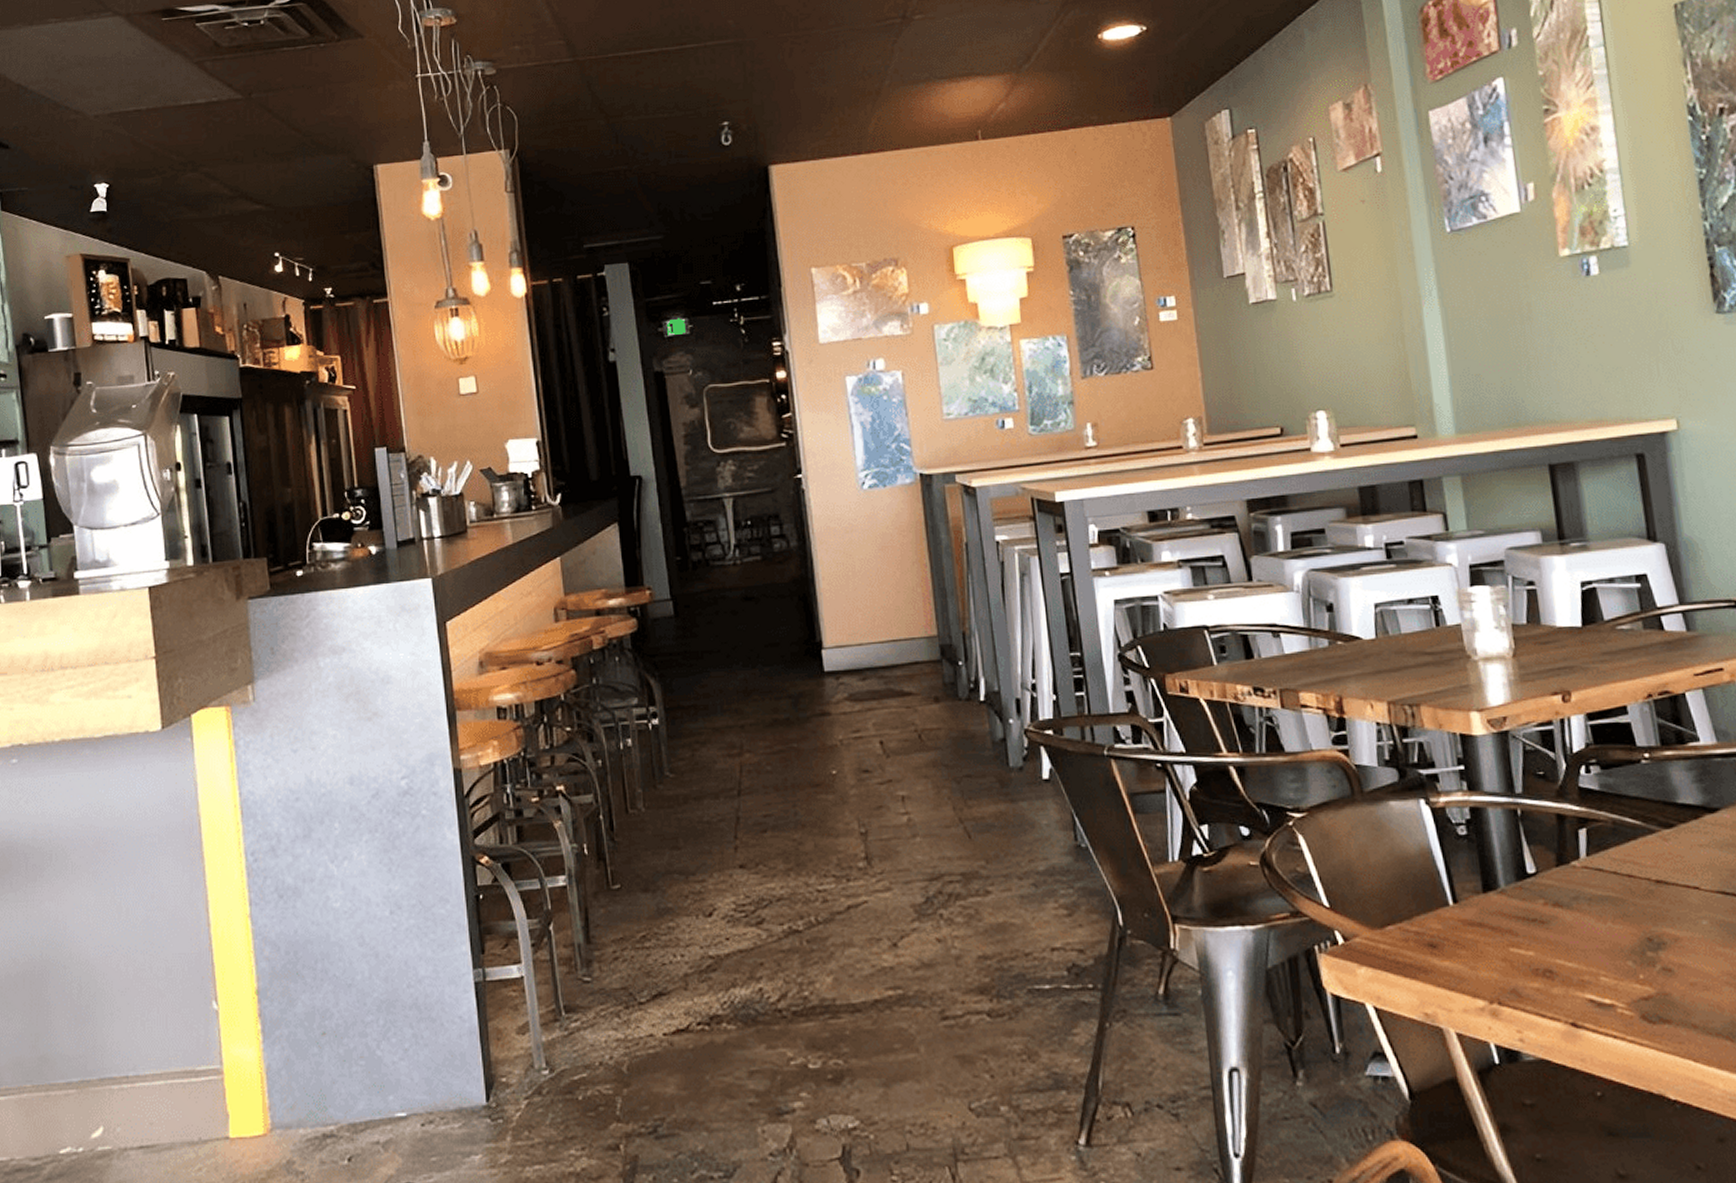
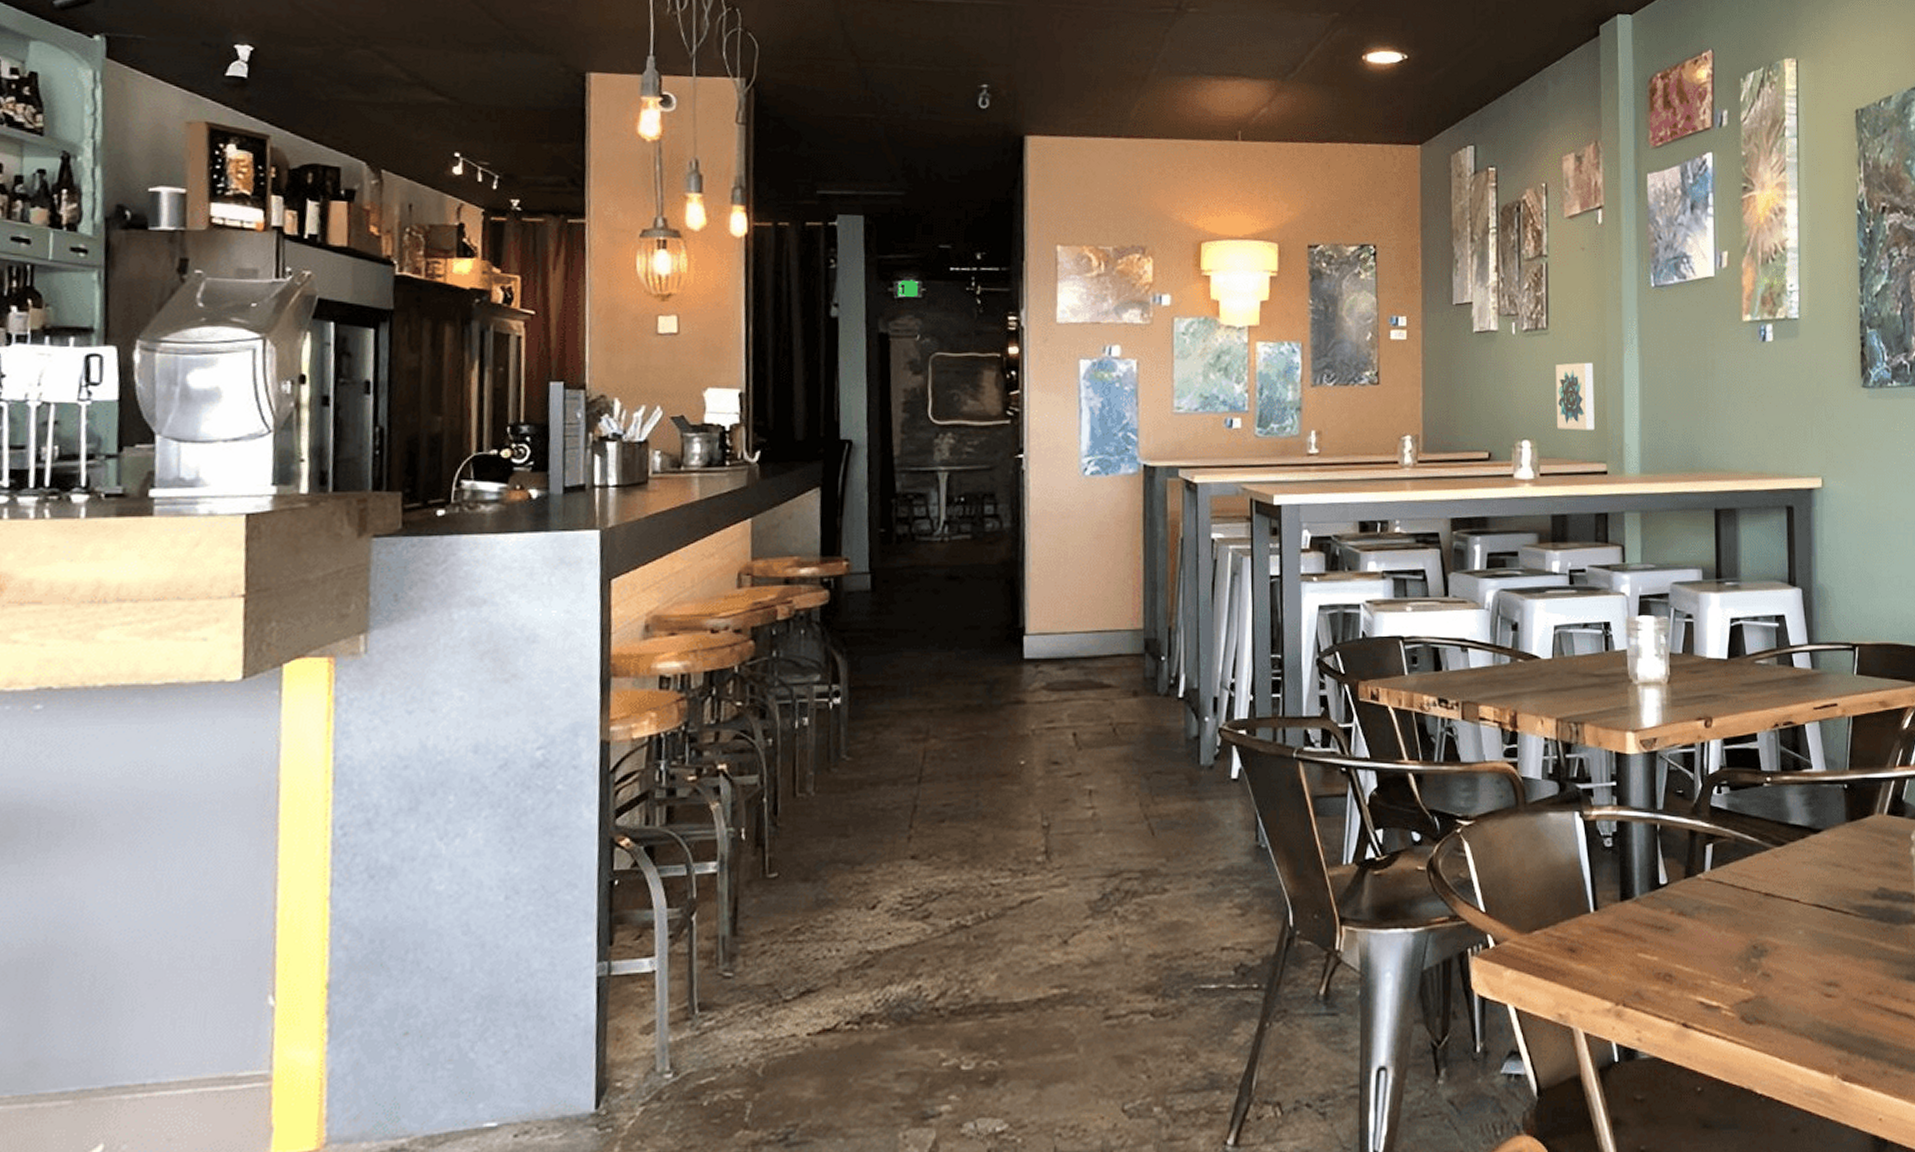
wall art: none [1346,321,1397,396] -> present [1556,362,1595,431]

